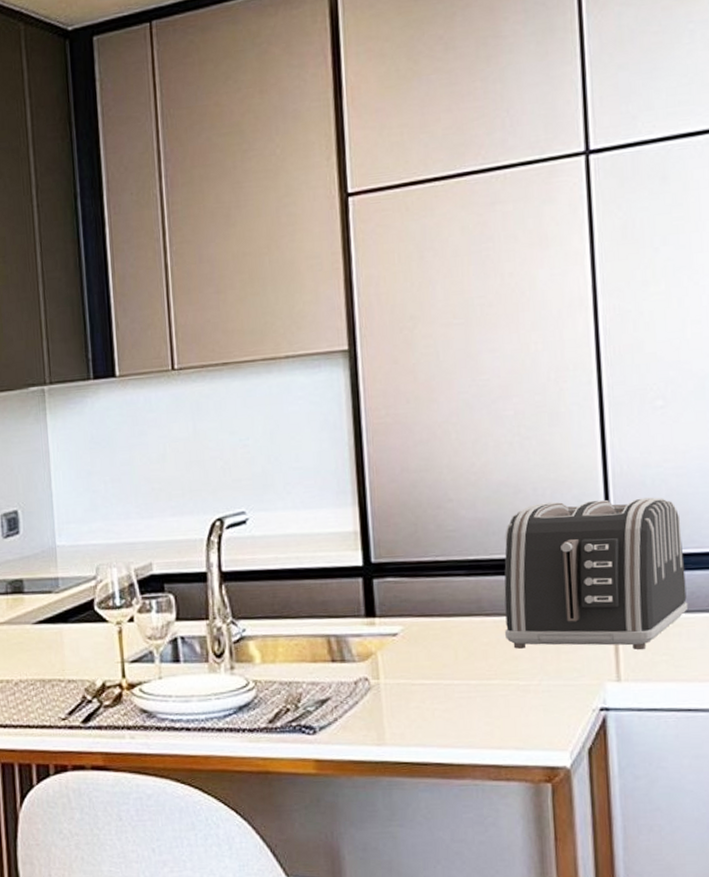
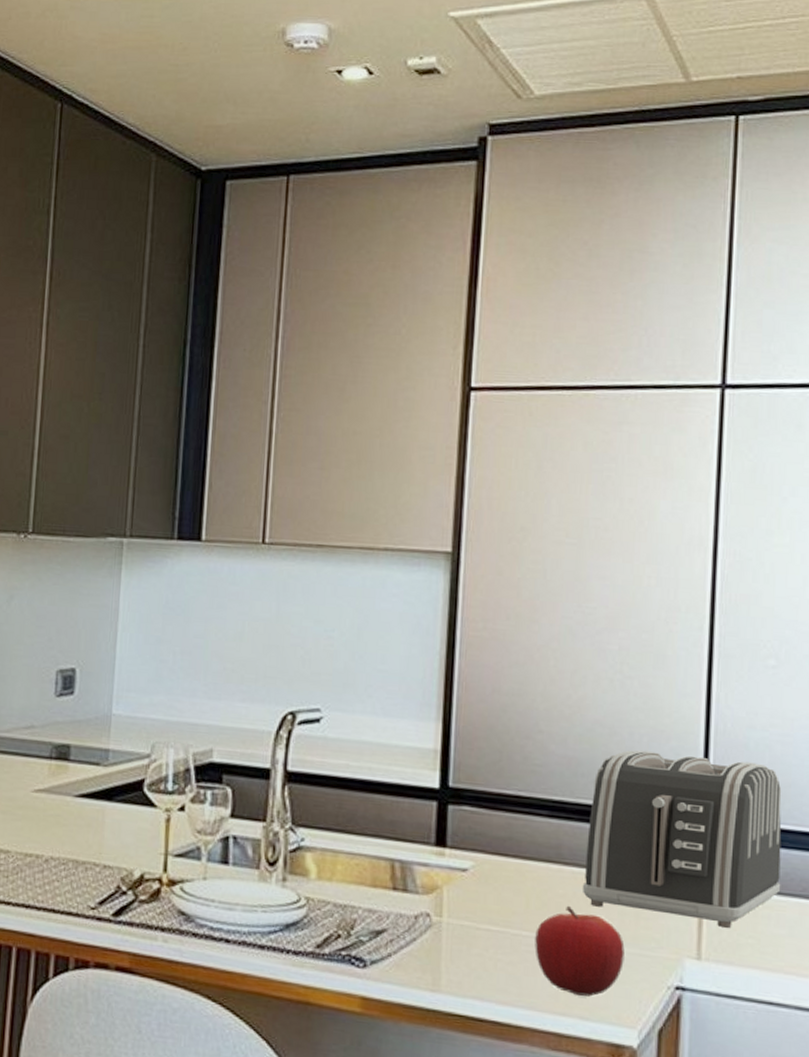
fruit: none [466,651,550,729] -> present [535,905,625,997]

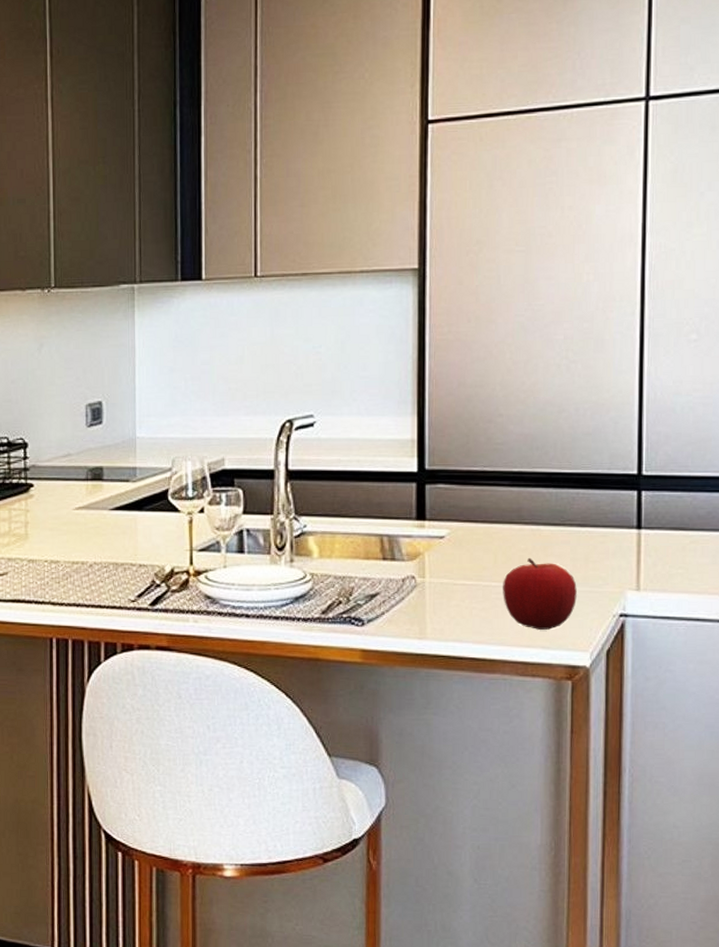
toaster: present [583,750,782,929] -> none [541,422,705,563]

